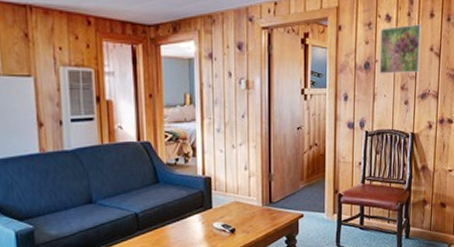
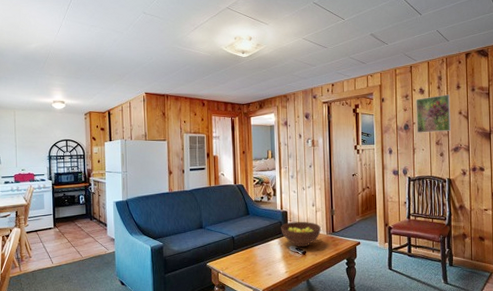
fruit bowl: none [202,190,255,223] -> present [281,221,321,247]

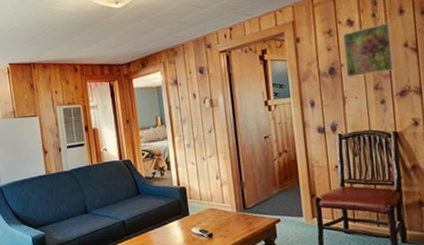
fruit bowl: present [281,221,321,247] -> none [179,198,229,229]

